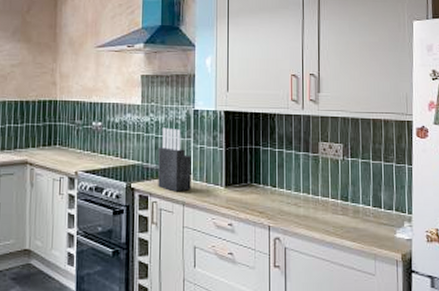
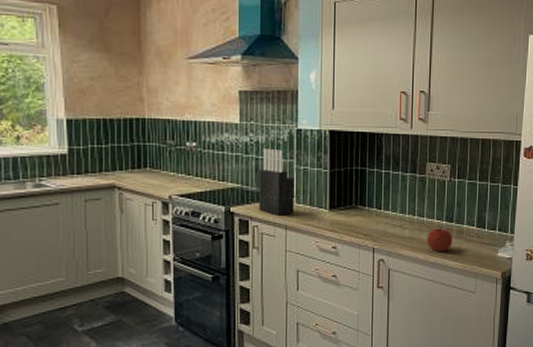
fruit: none [322,206,349,232] -> present [426,227,453,252]

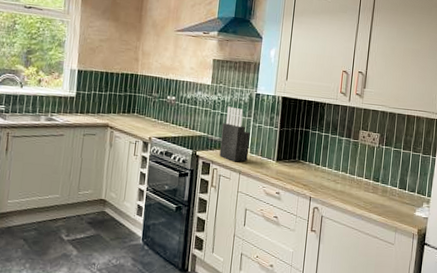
fruit: present [426,227,453,252] -> none [355,185,378,207]

